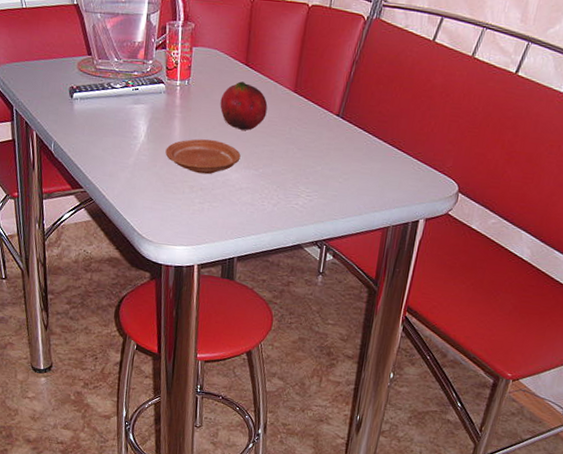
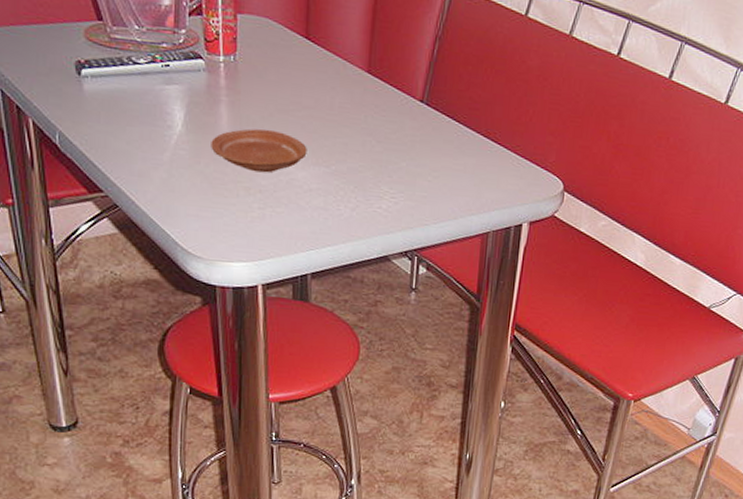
fruit: present [220,81,268,131] -> none [277,58,336,119]

